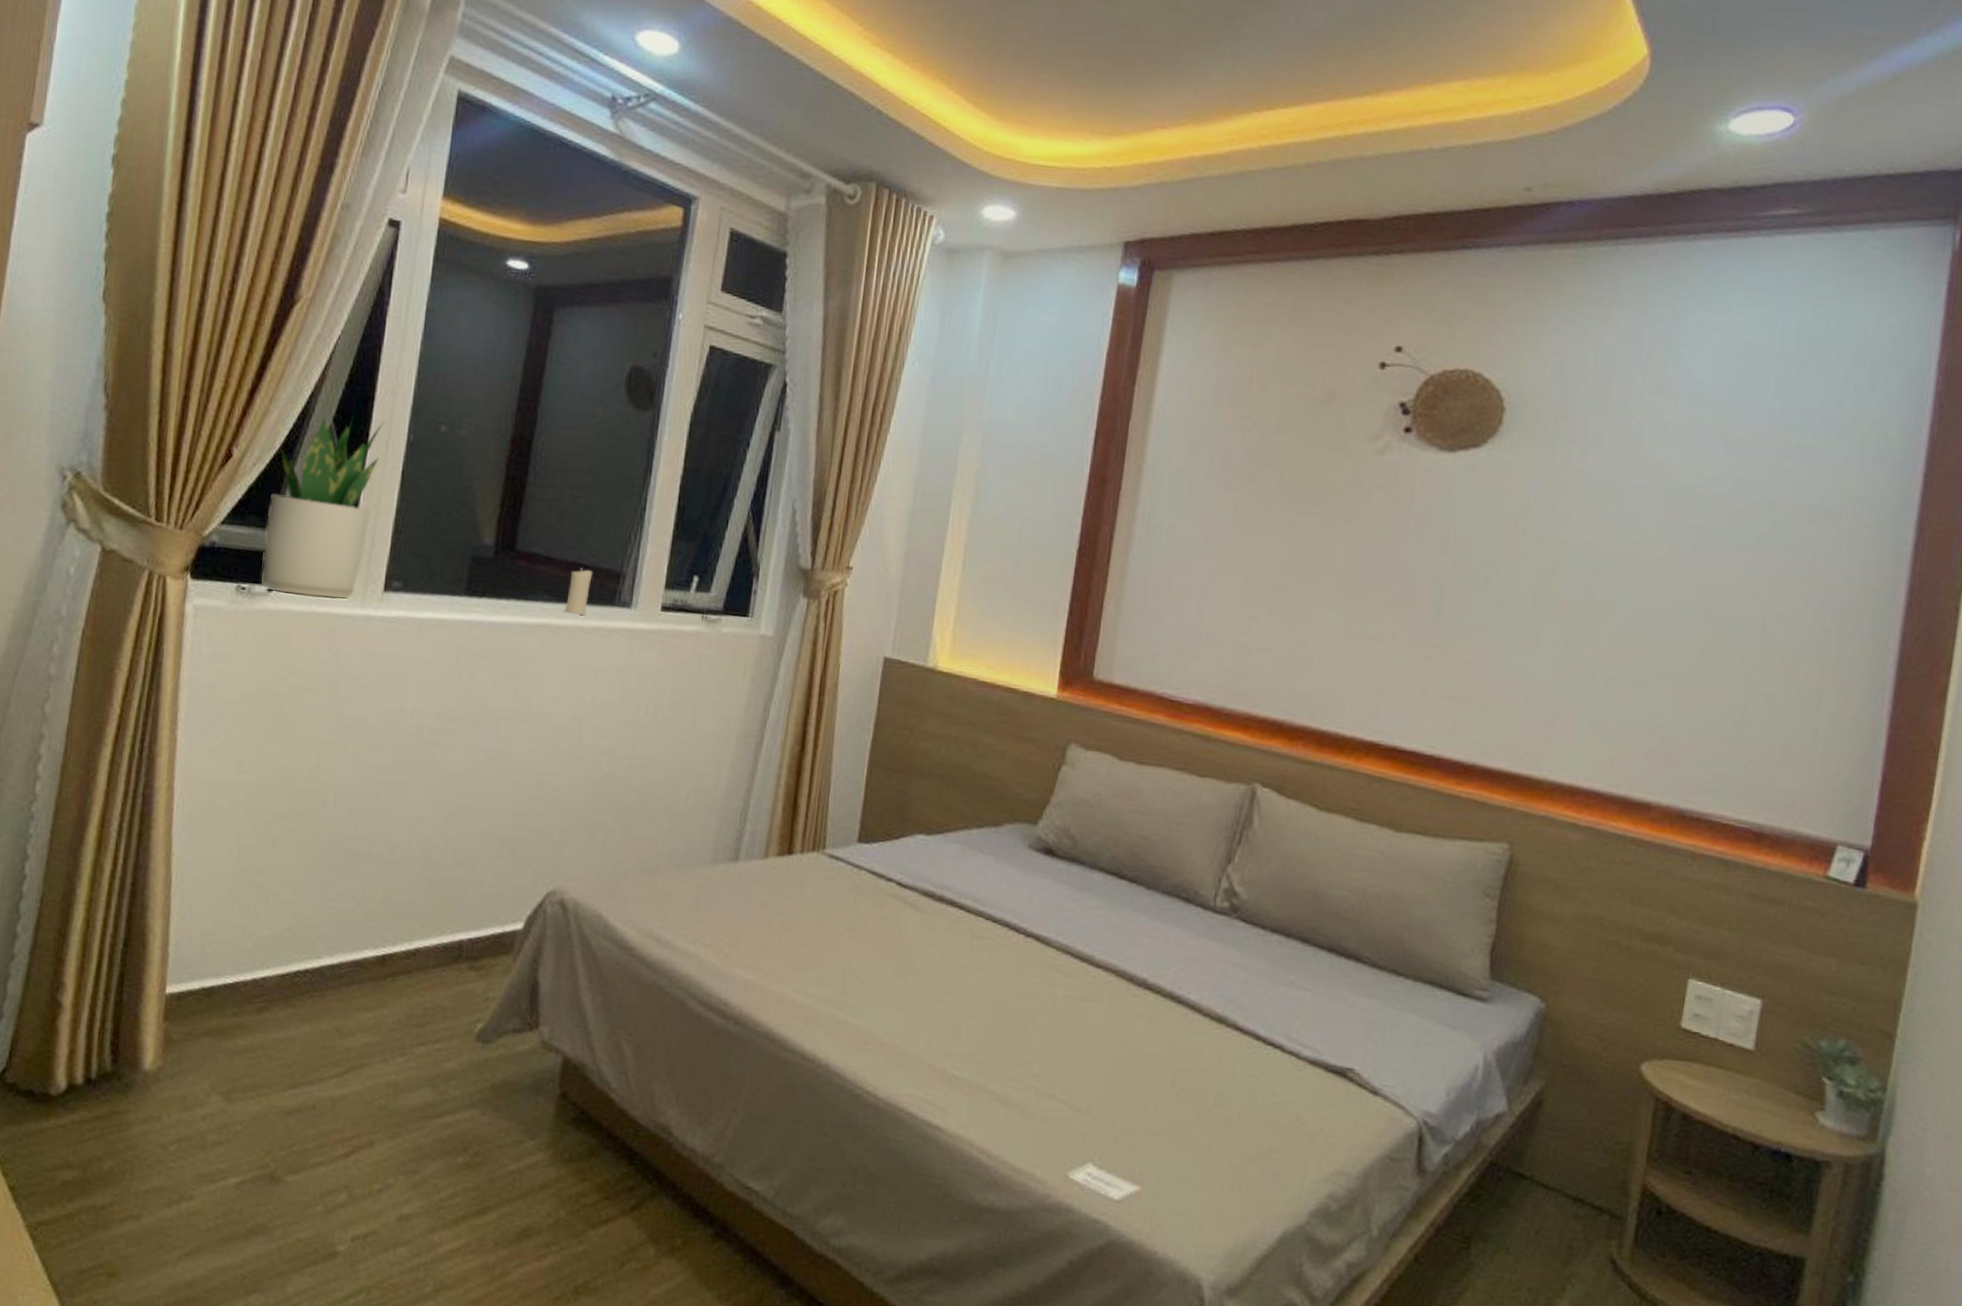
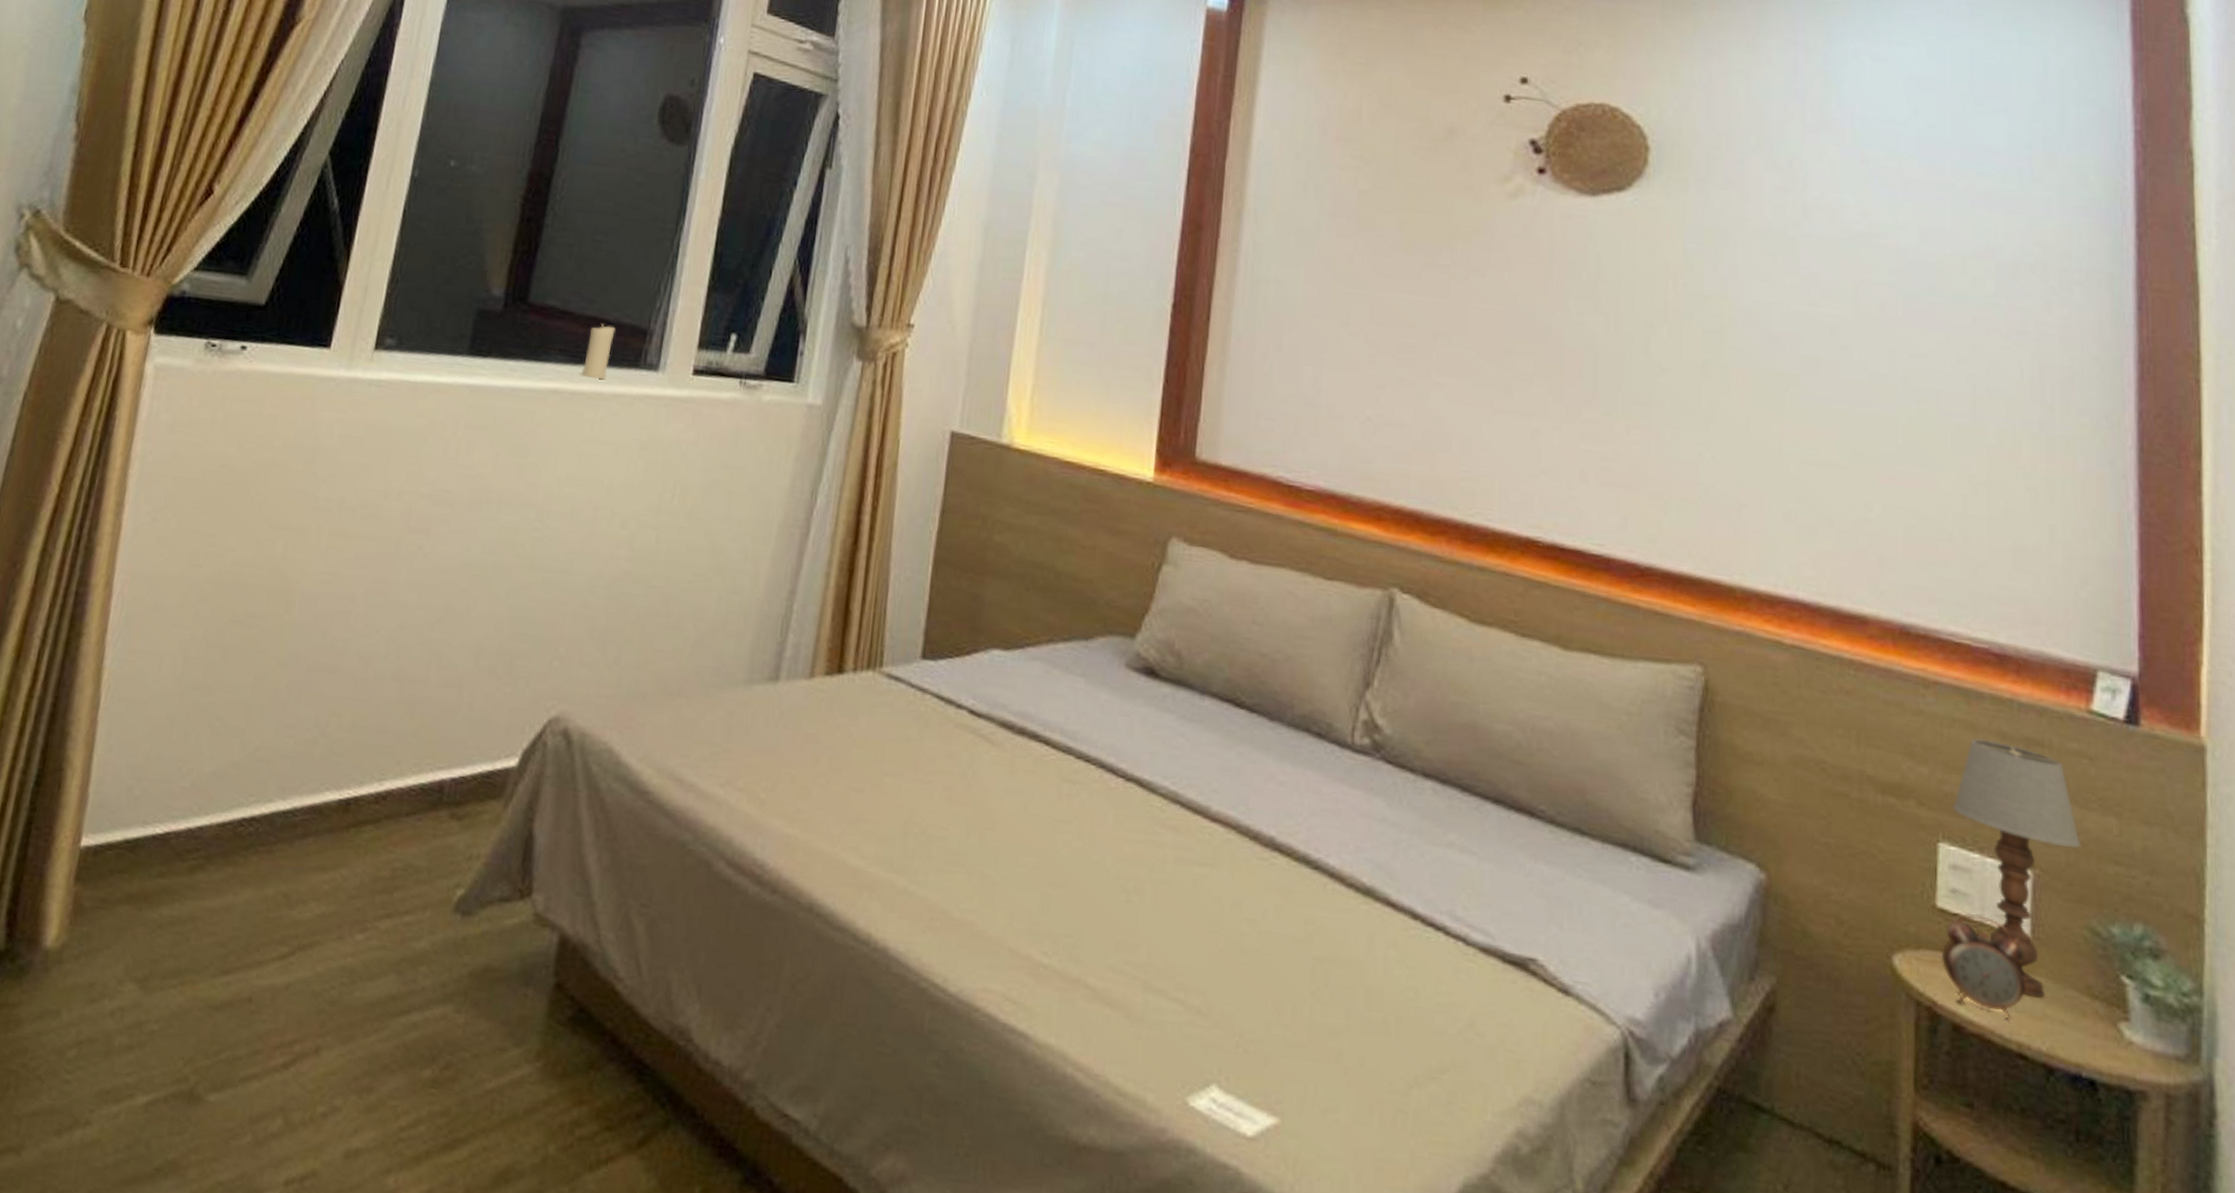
planter: present [261,413,385,598] -> none [234,145,387,358]
alarm clock: none [1679,1031,1748,1110] -> present [1941,912,2026,1019]
table lamp: none [1703,899,1805,1094] -> present [1952,738,2081,998]

